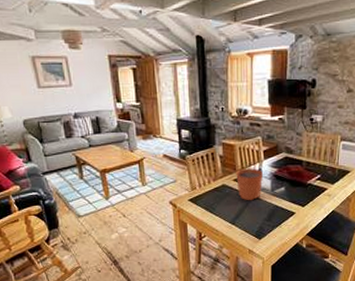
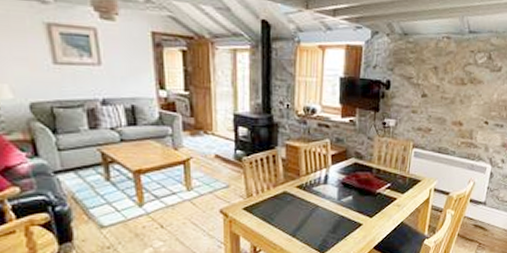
plant pot: present [236,161,263,201] -> none [299,165,329,211]

